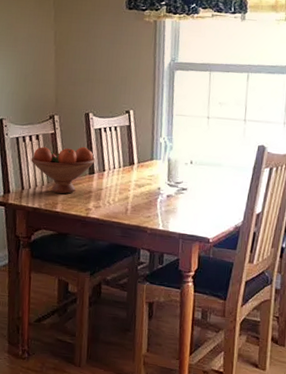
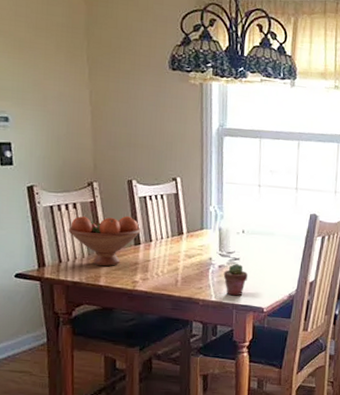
potted succulent: none [171,193,195,226] -> present [223,263,248,296]

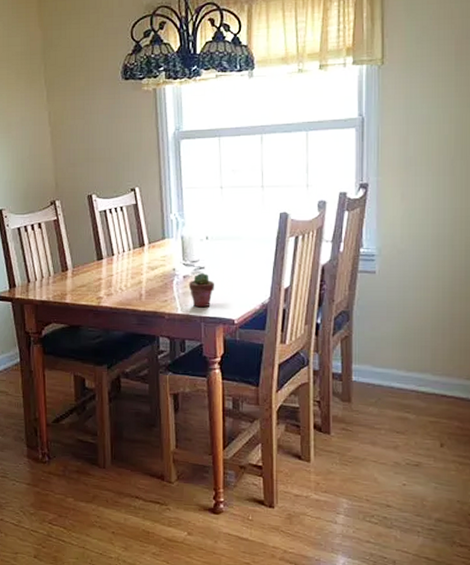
fruit bowl: present [68,216,141,266] -> none [35,232,103,284]

